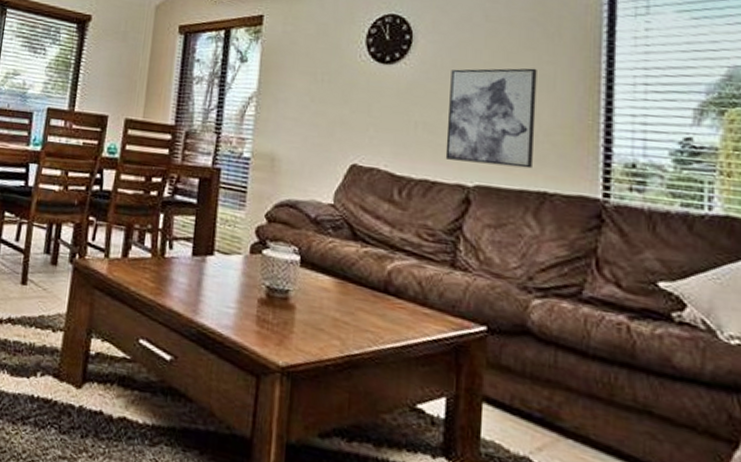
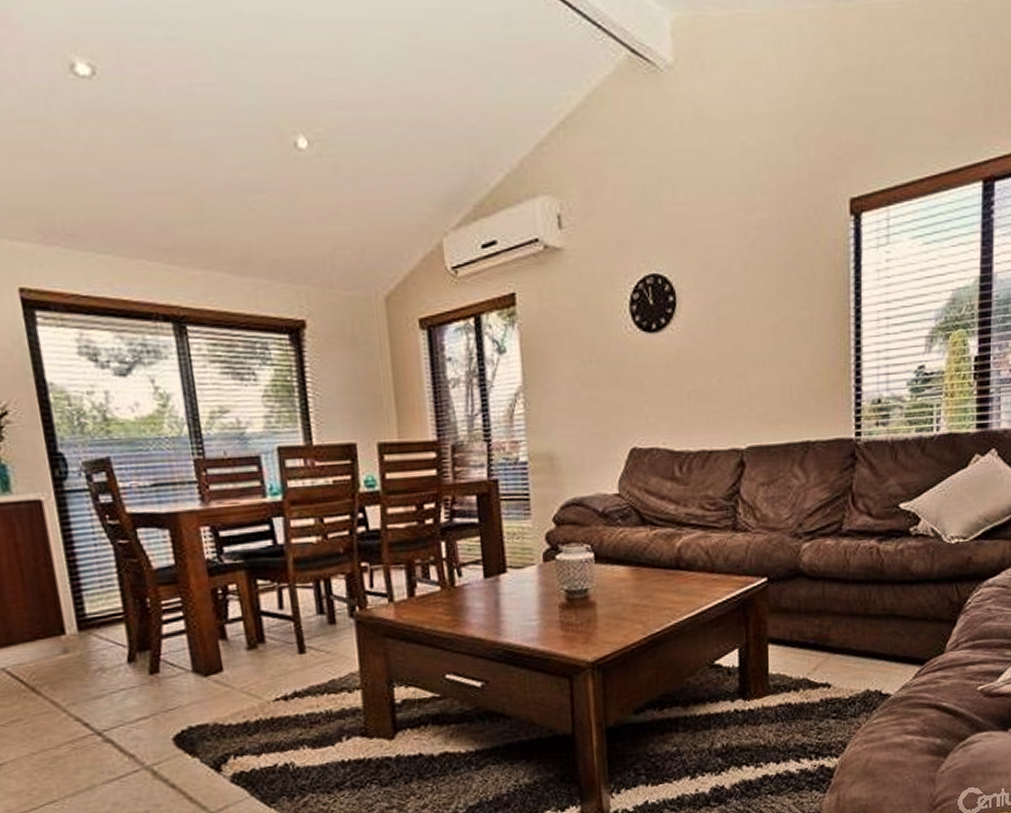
wall art: present [445,68,537,169] -> none [717,316,797,426]

